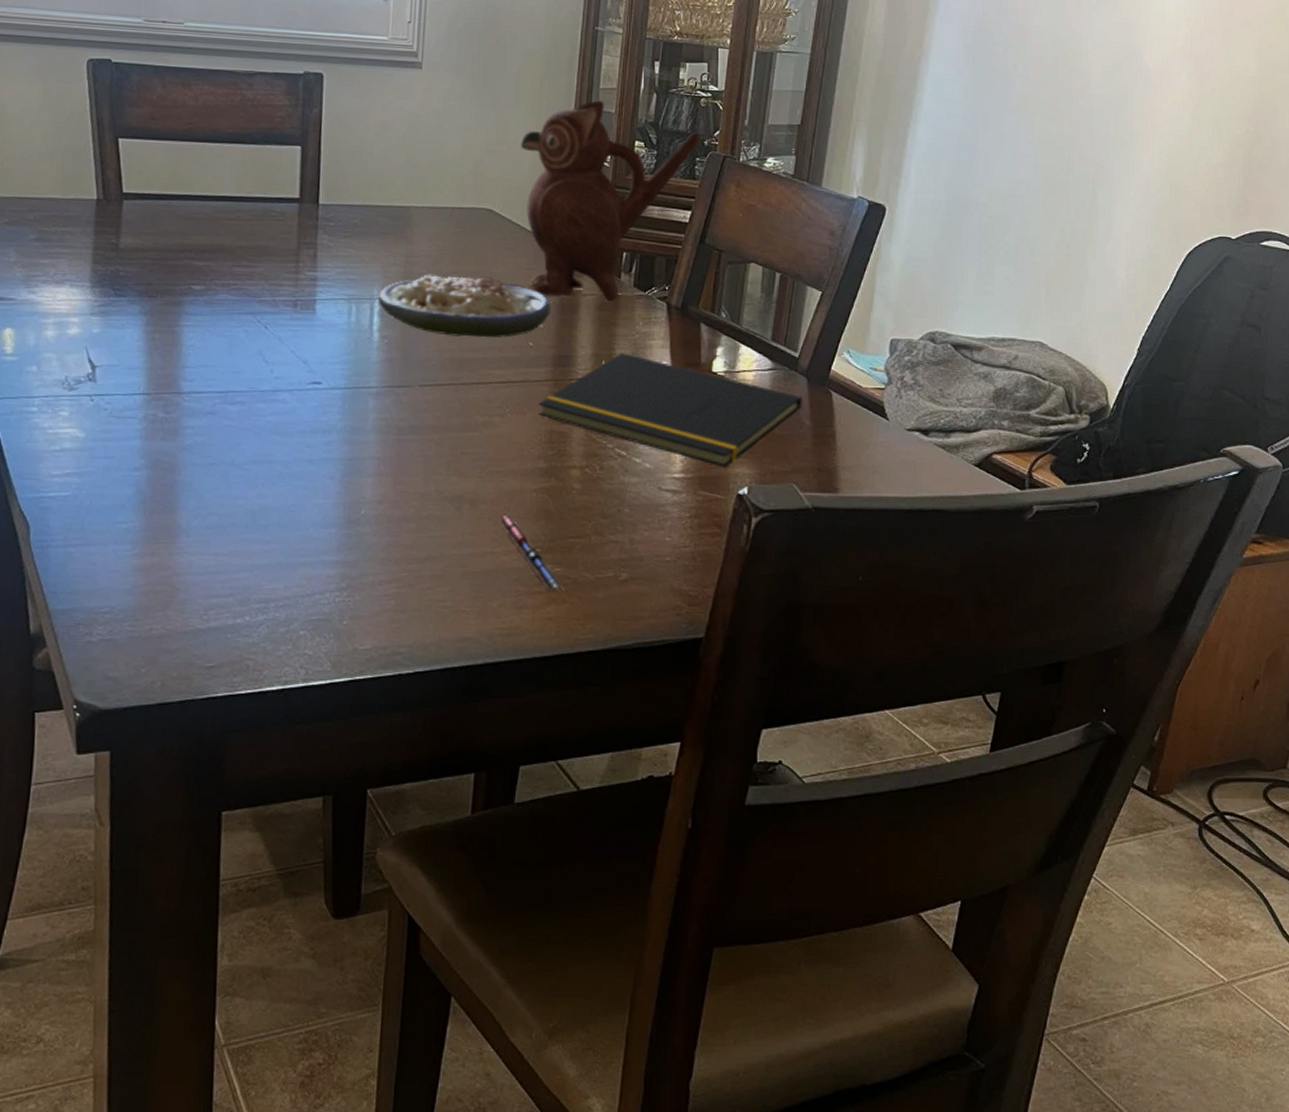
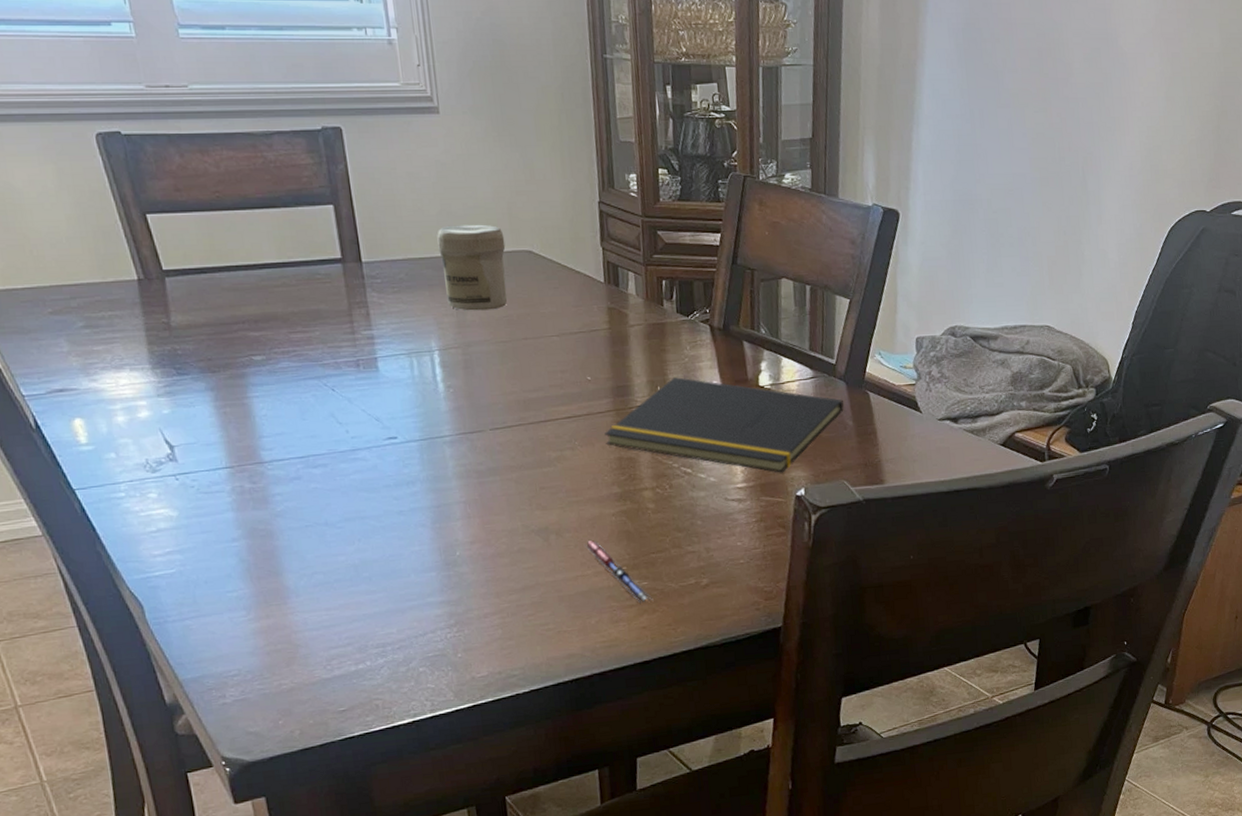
soup: present [378,276,551,338] -> none [436,319,603,379]
jar: none [398,176,467,265] -> present [437,224,508,311]
teapot: present [521,100,701,302] -> none [549,131,721,330]

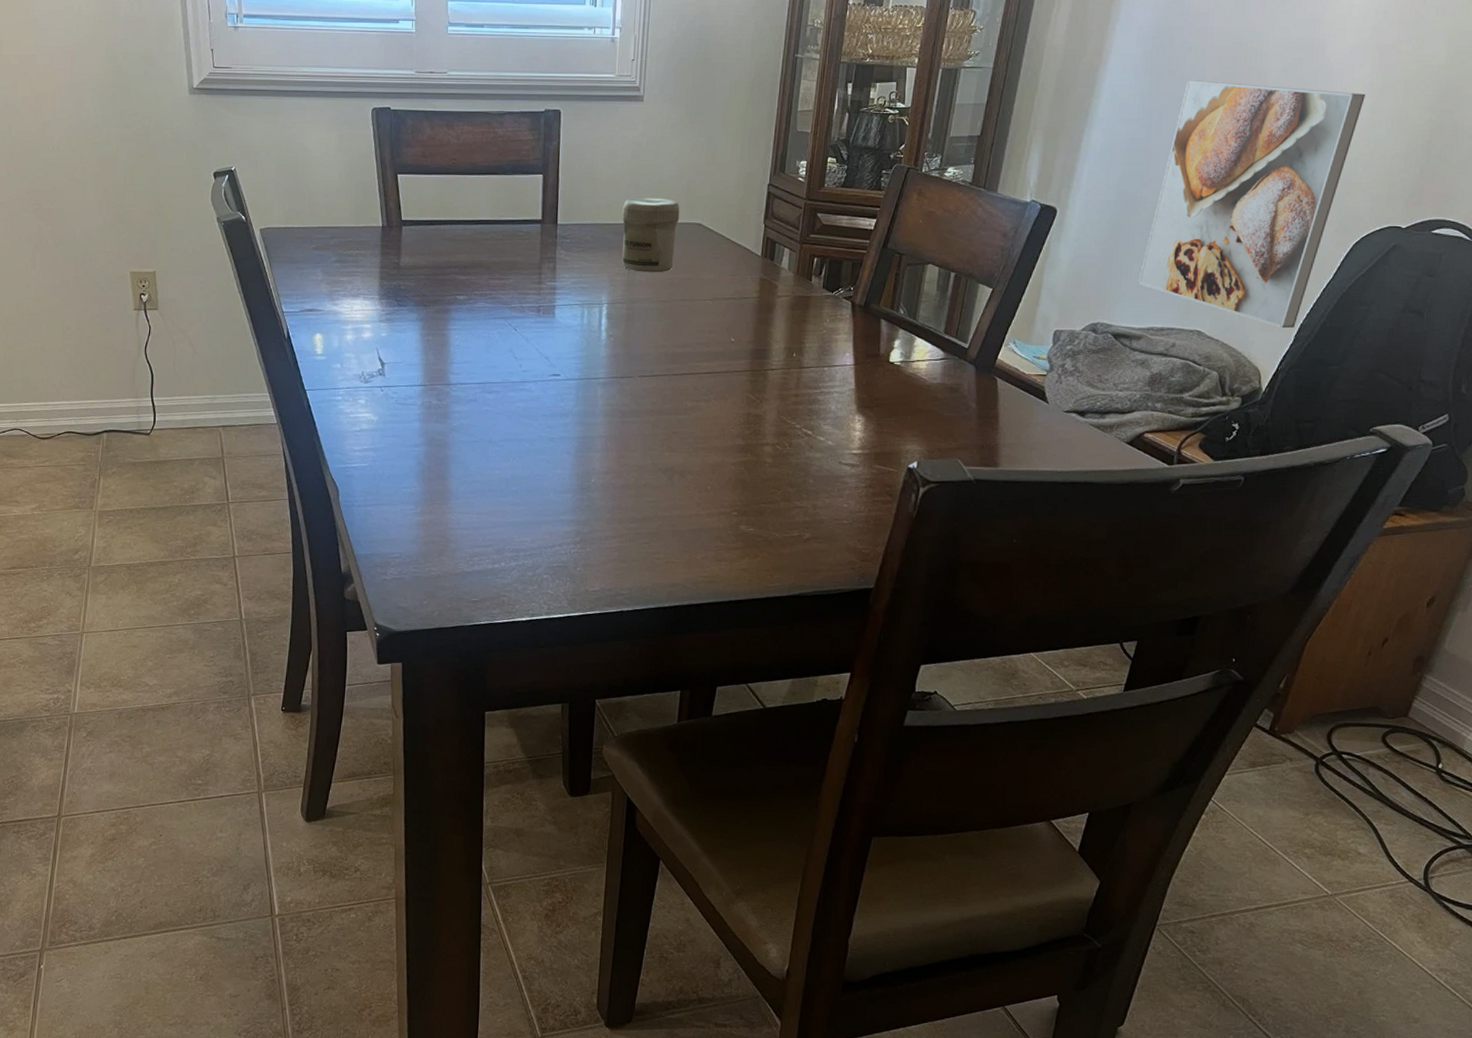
pen: present [585,540,654,602] -> none [703,485,757,547]
notepad: present [605,377,844,473] -> none [738,346,970,445]
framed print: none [986,73,1159,317] -> present [1138,80,1365,329]

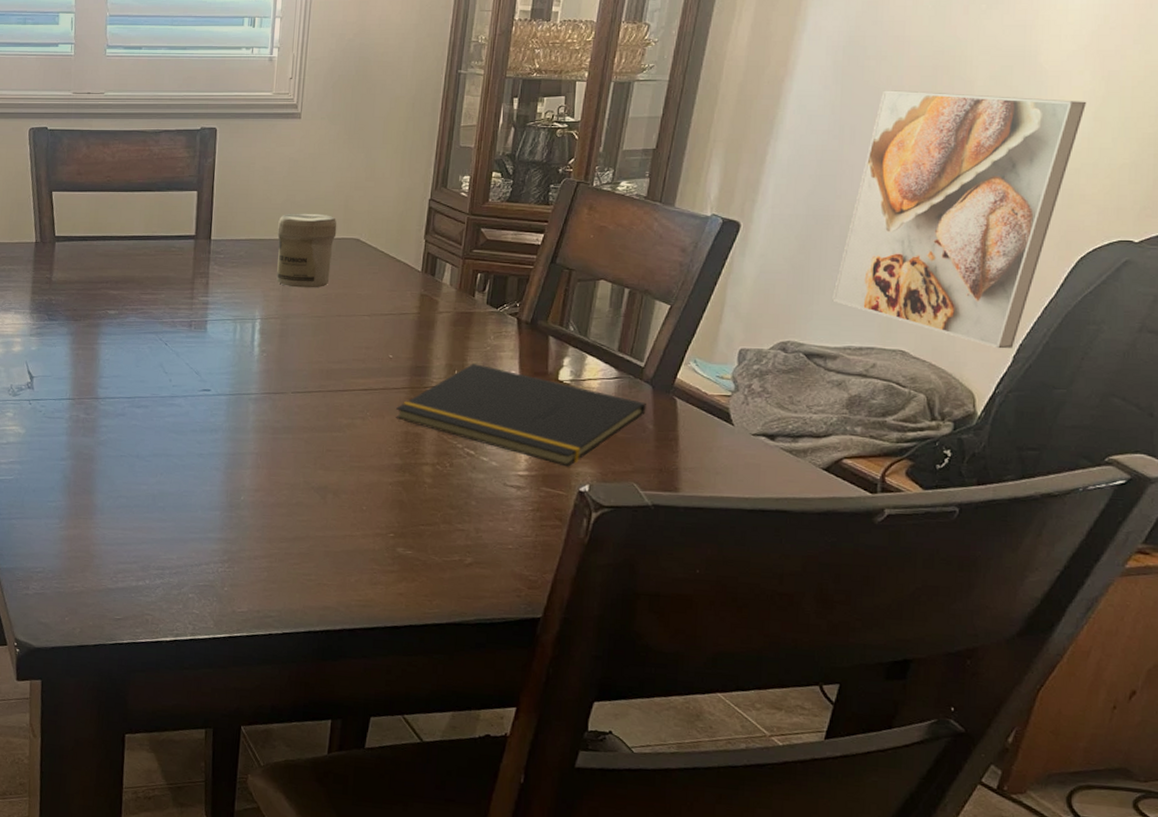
notepad: none [738,346,970,445] -> present [396,364,646,467]

